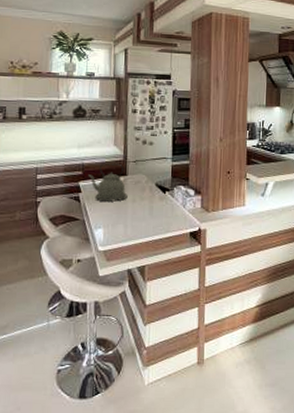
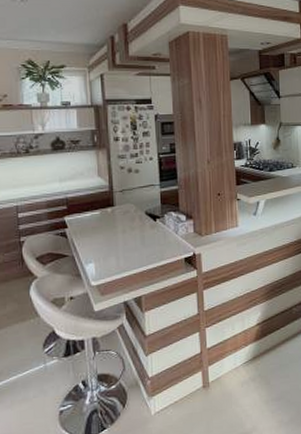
kettle: present [88,163,128,202] -> none [73,194,117,235]

